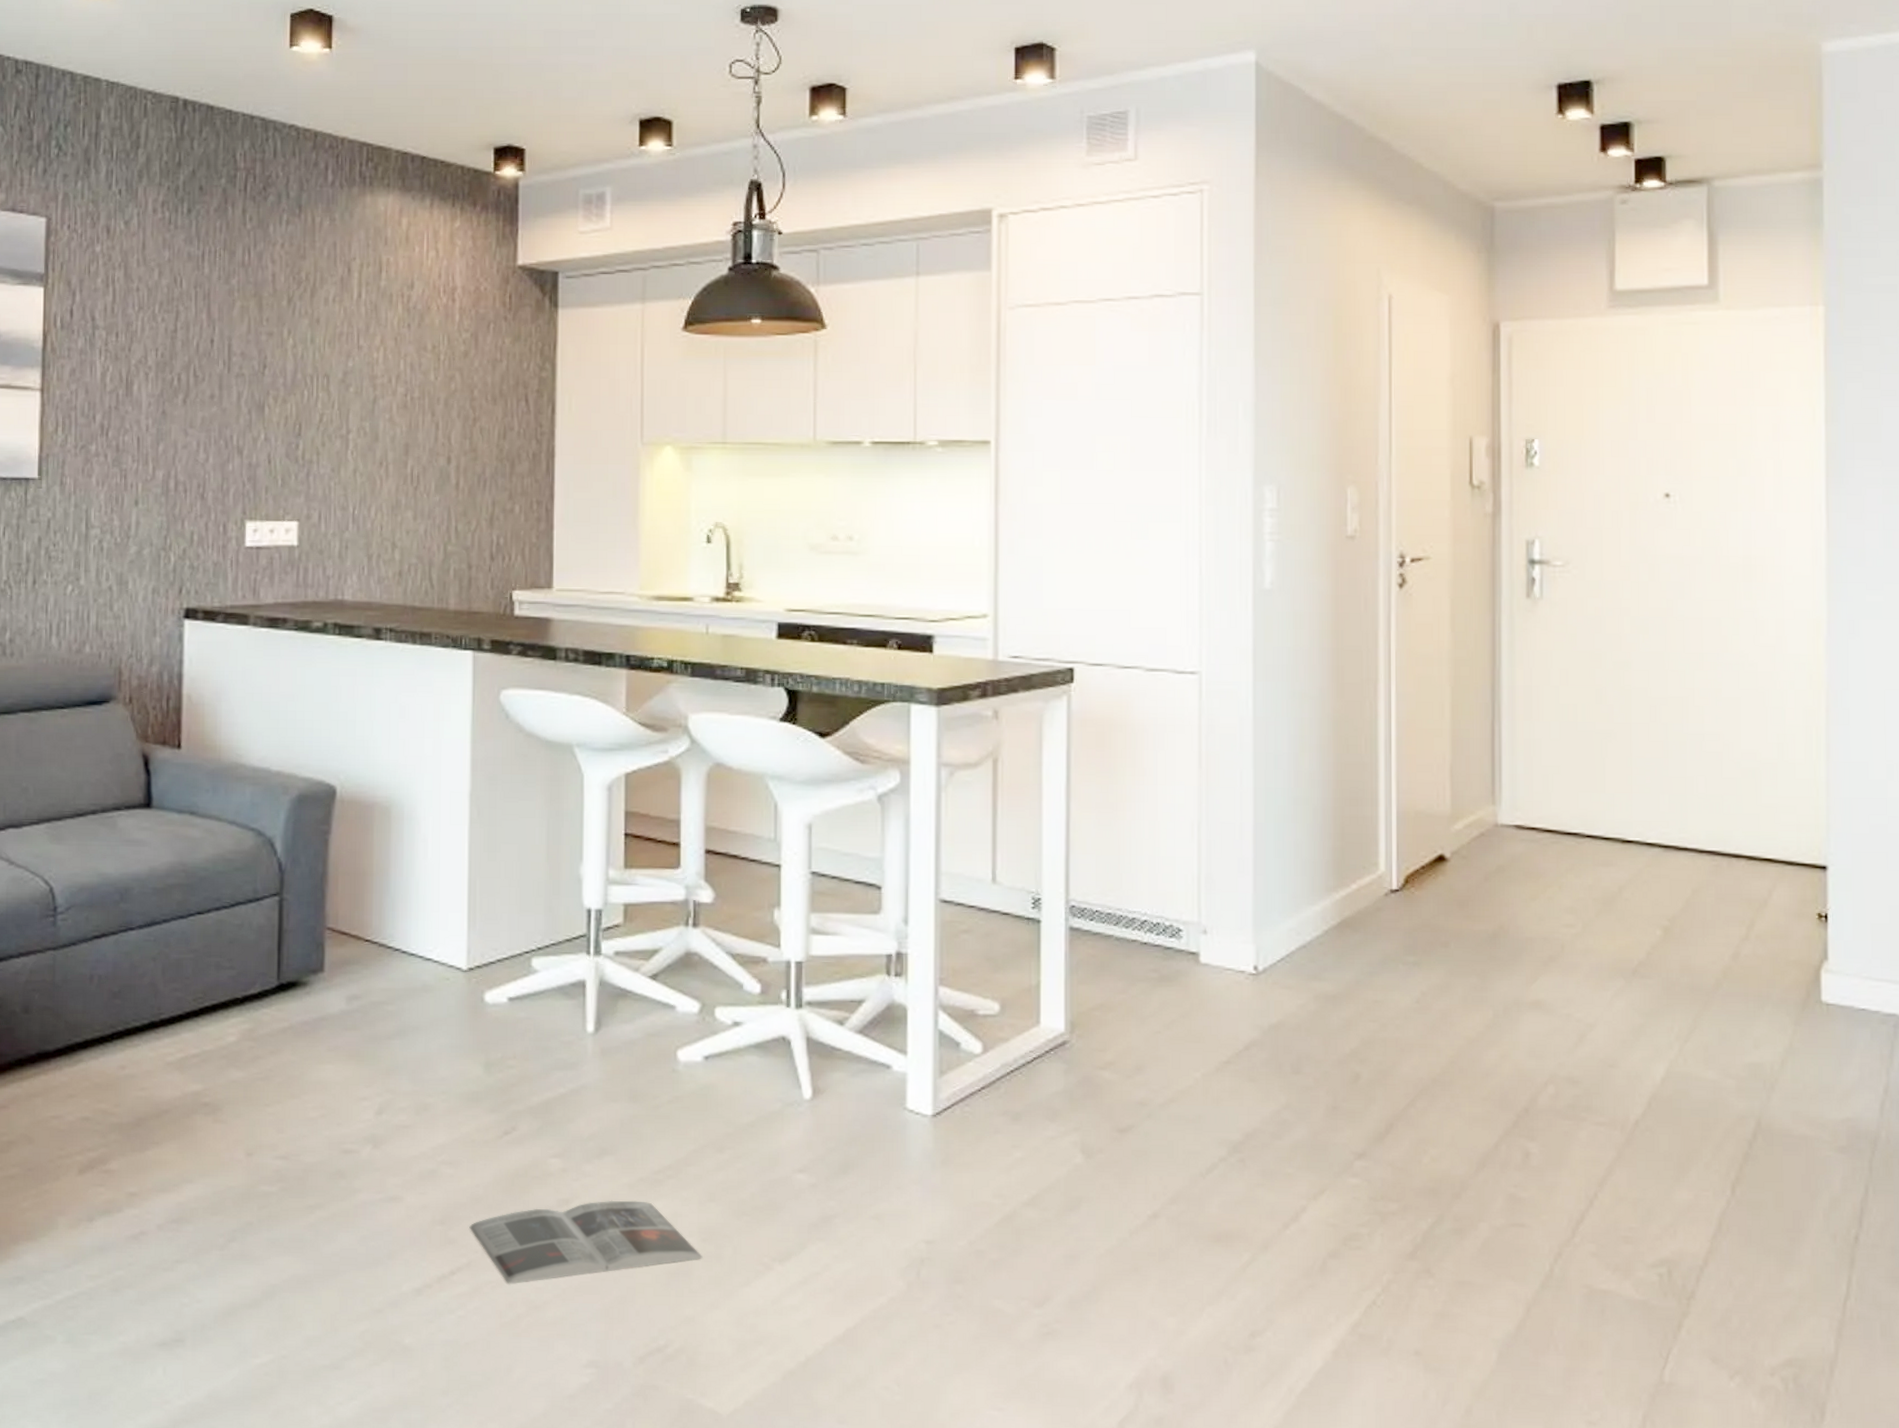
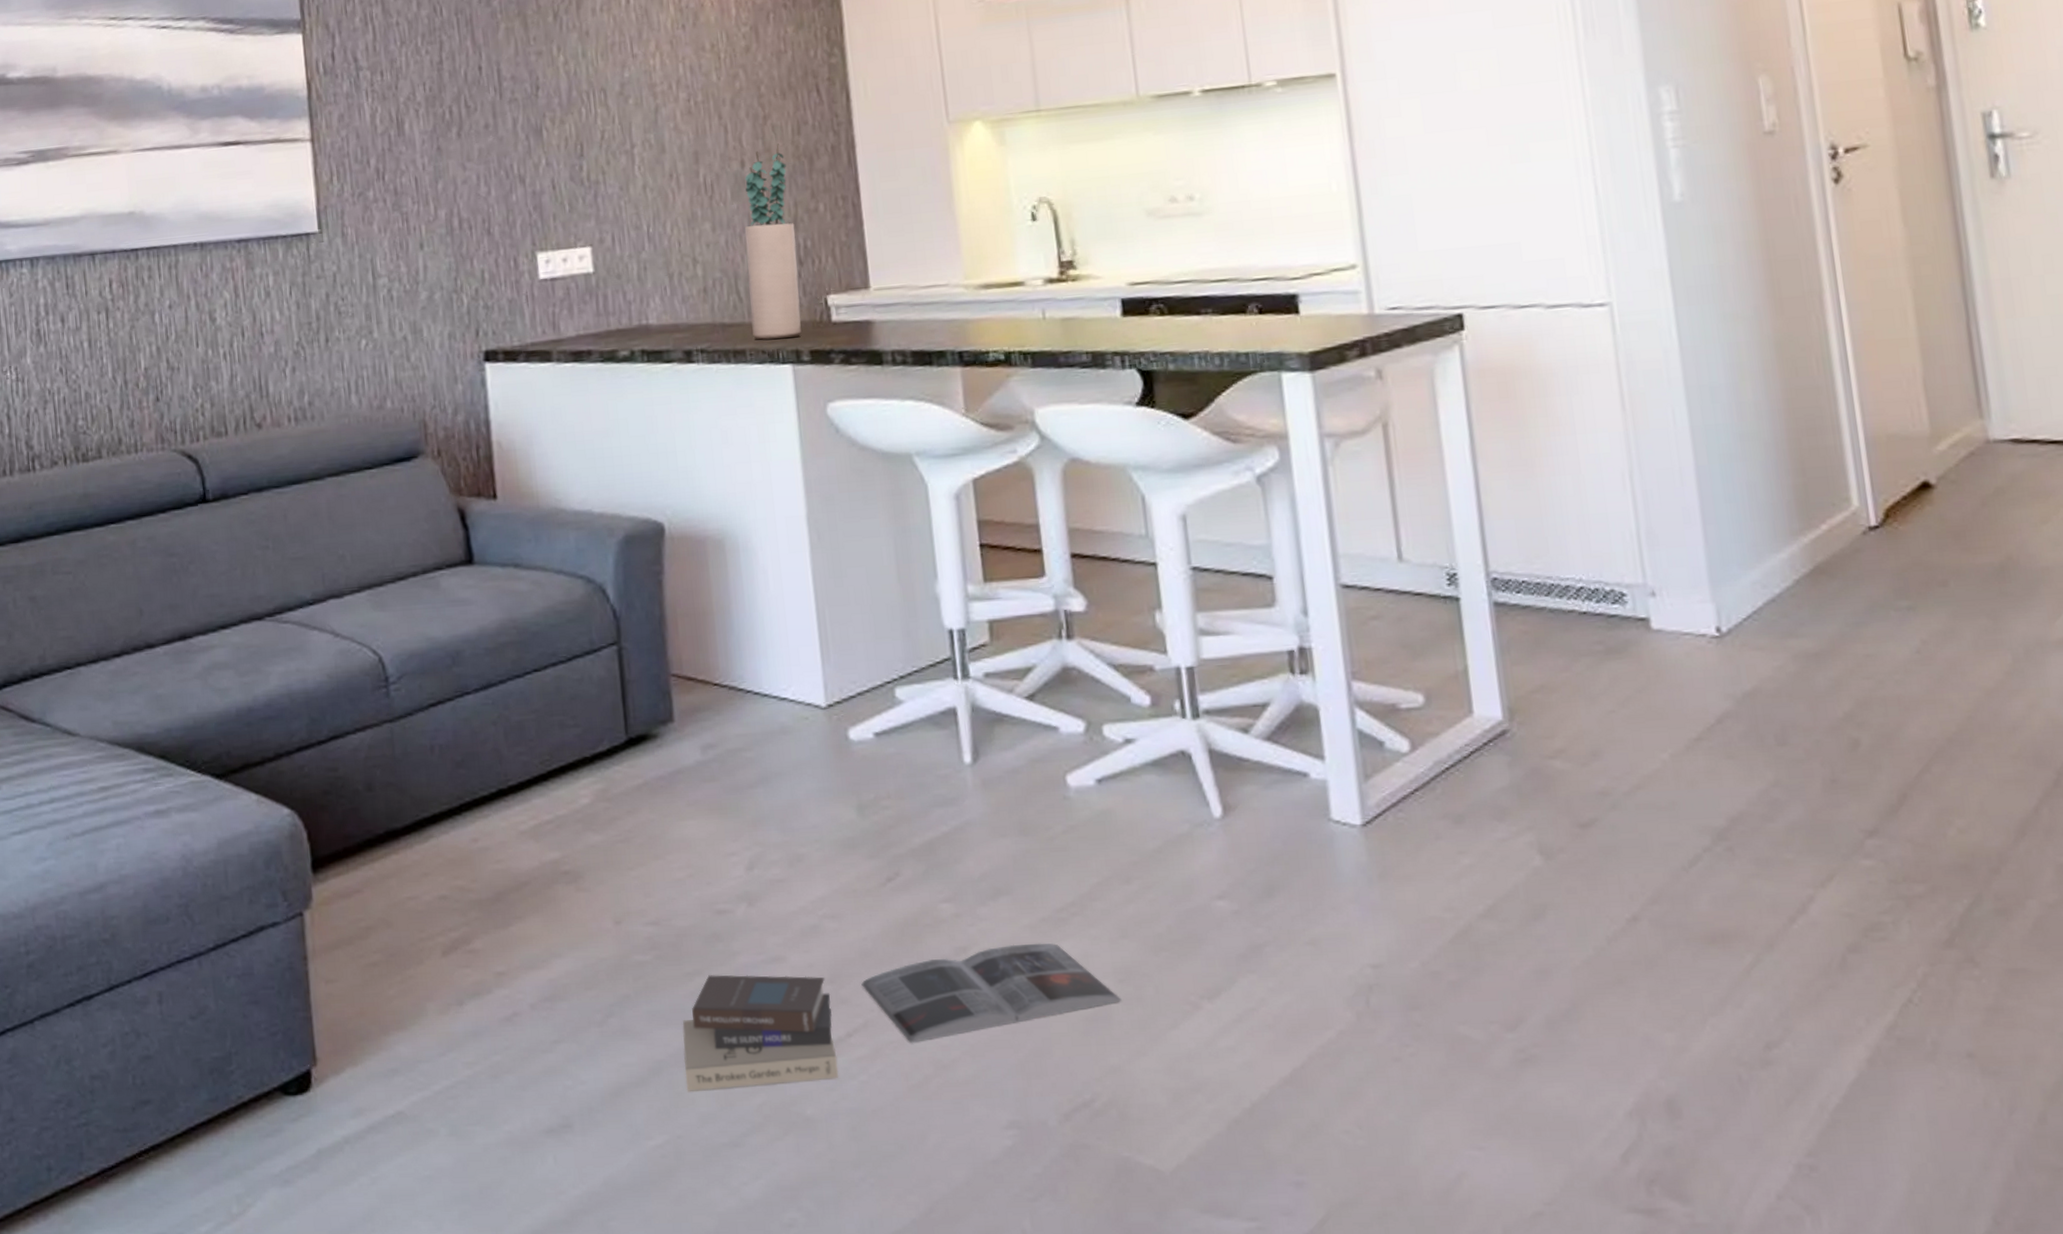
books: none [296,1209,440,1316] -> present [682,975,839,1091]
vase: none [440,445,490,627] -> present [744,143,802,340]

